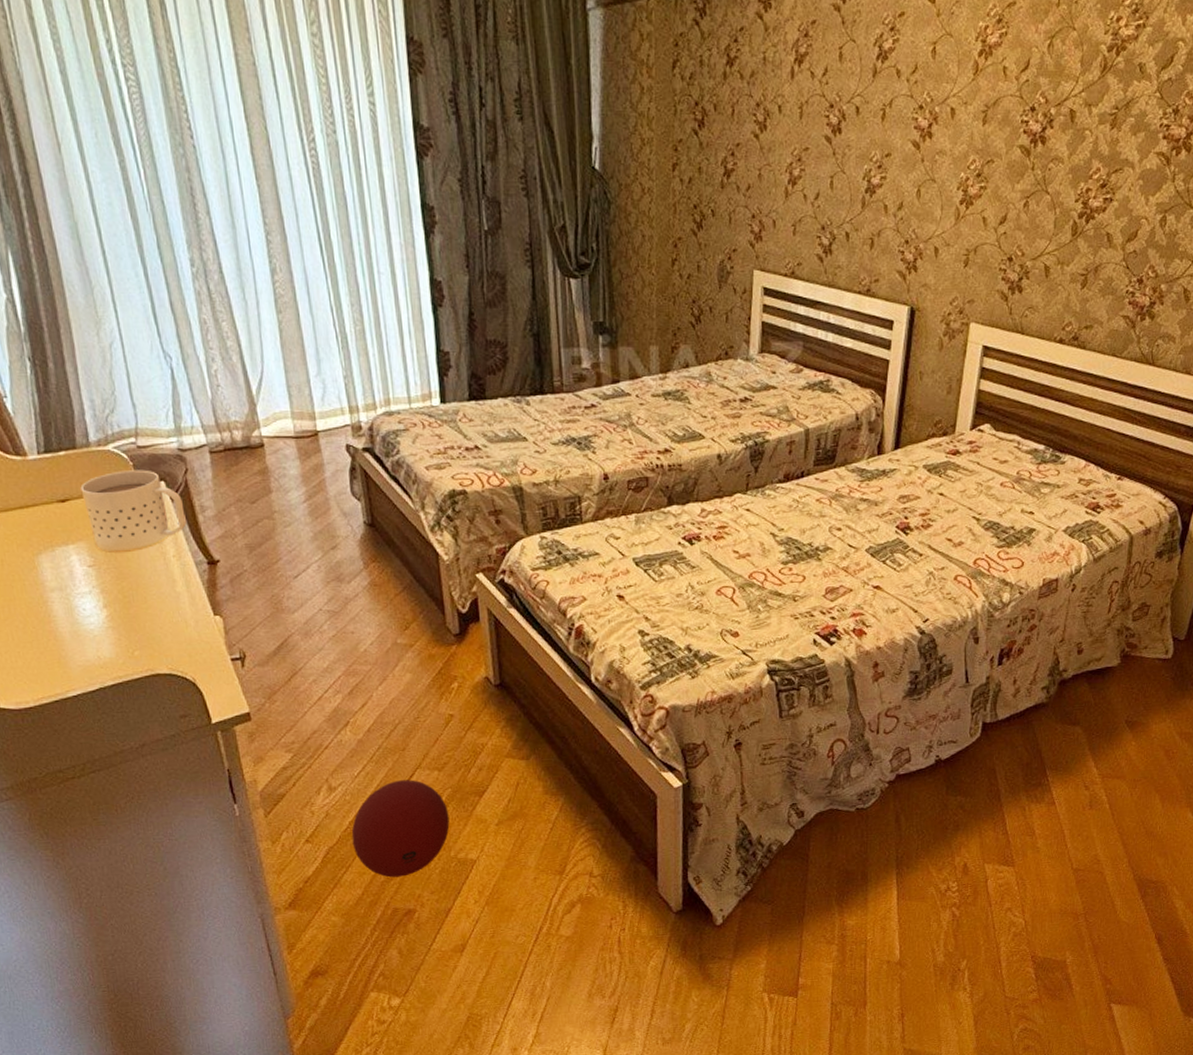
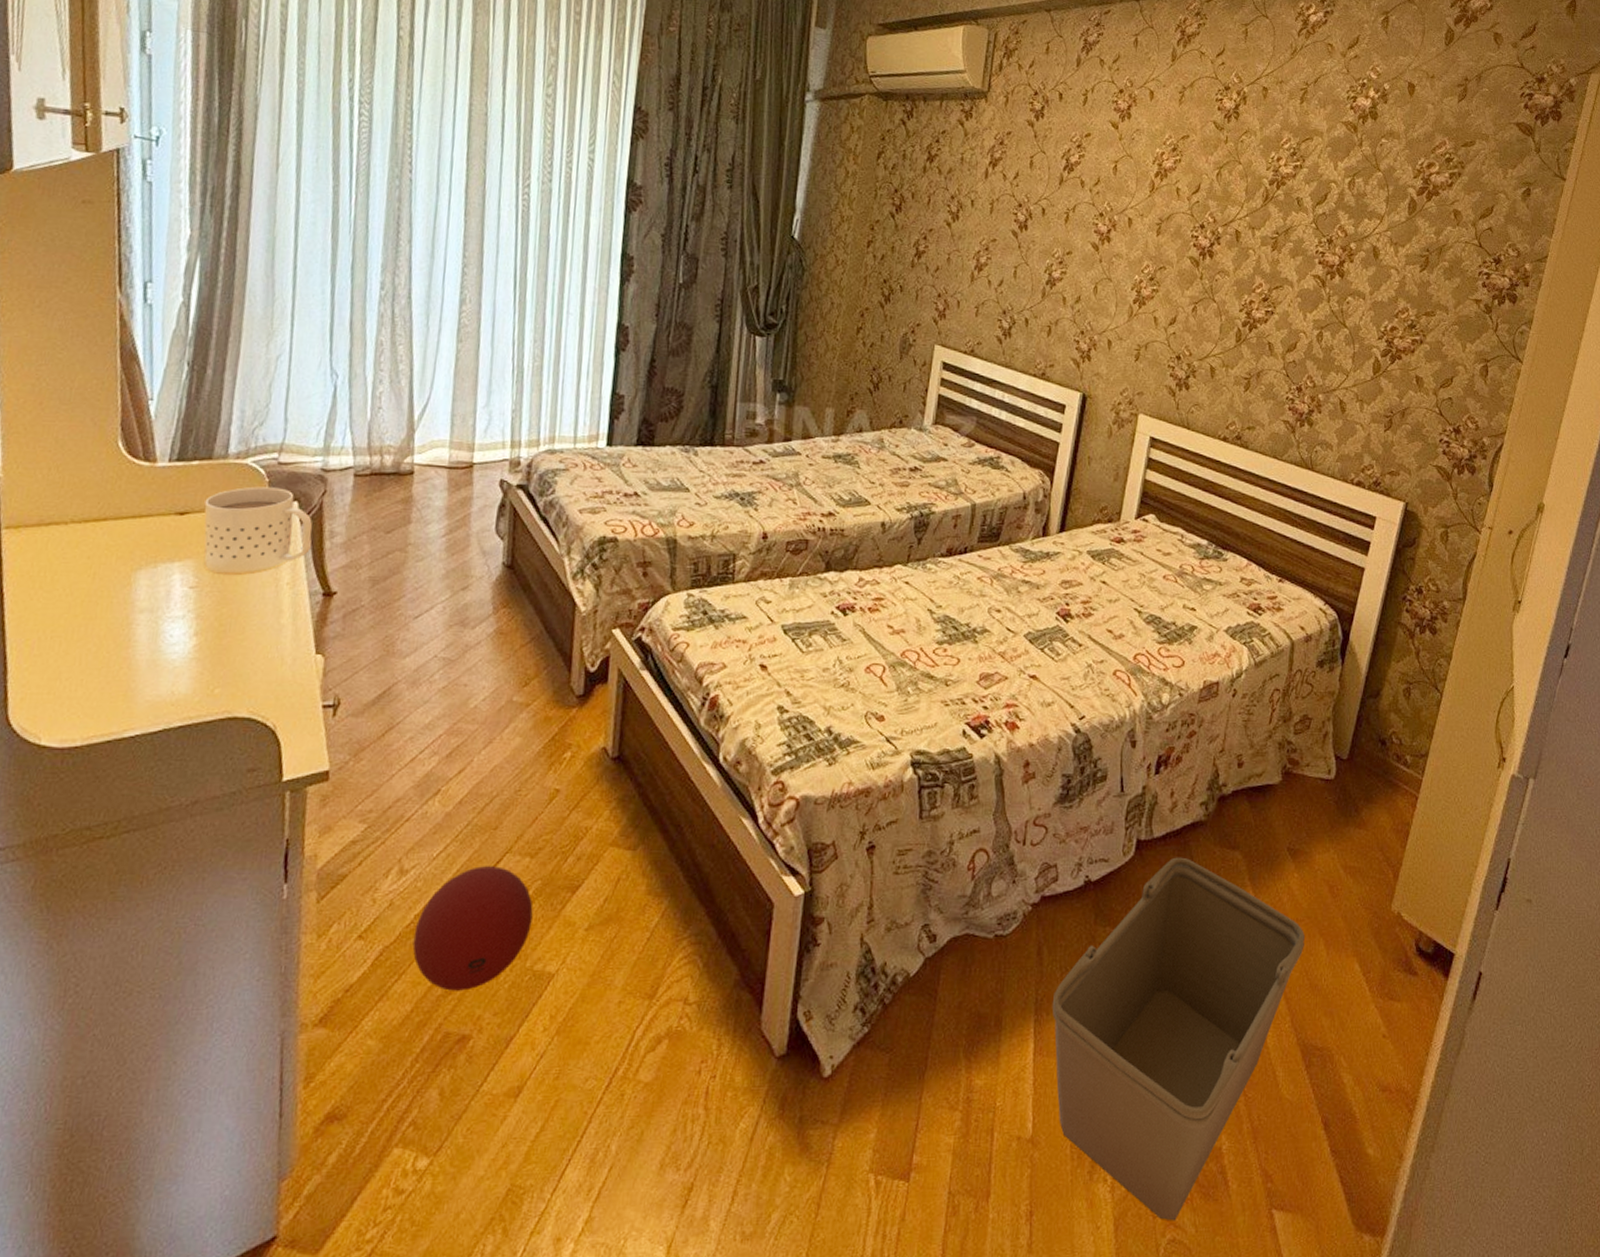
bicycle basket: none [911,734,1141,1016] -> present [1052,857,1305,1221]

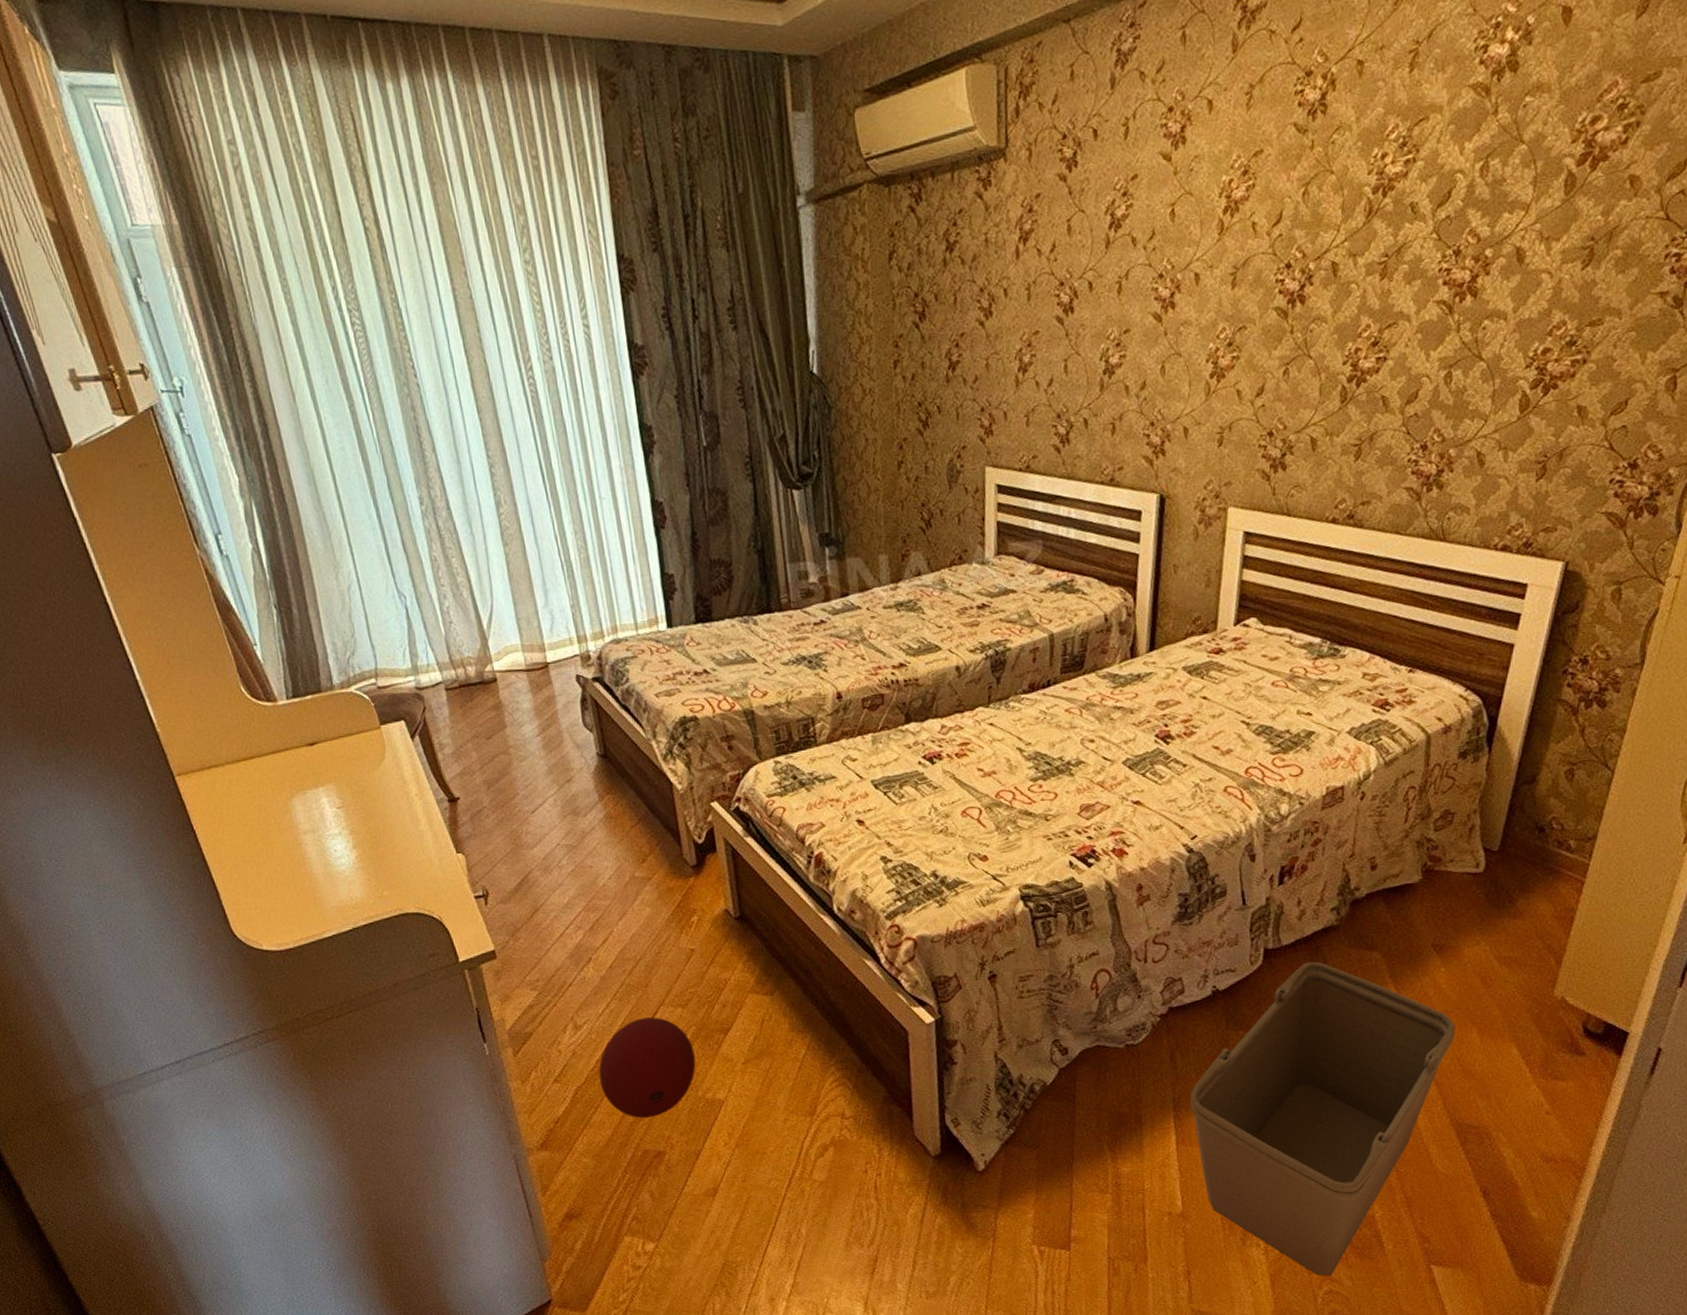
mug: present [203,486,313,576] -> none [327,710,427,795]

